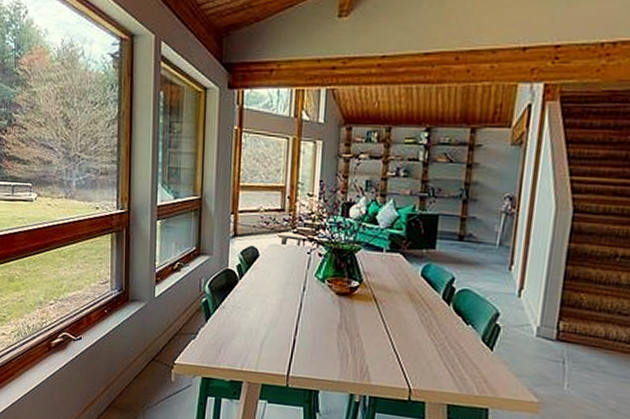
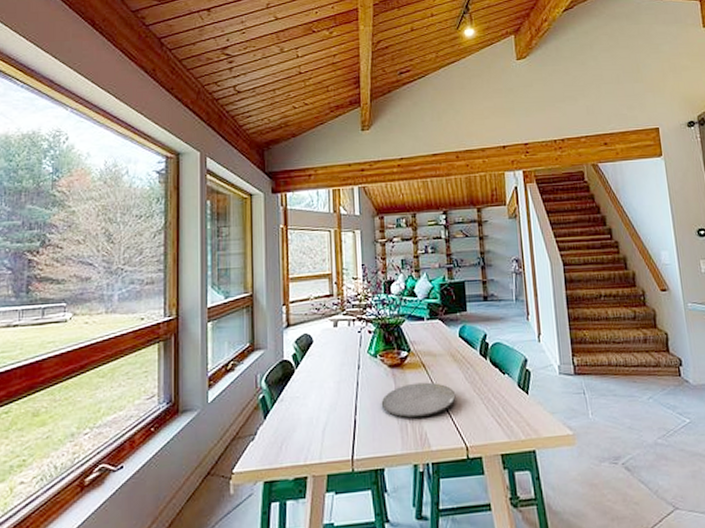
plate: none [323,315,407,352] -> present [381,382,456,419]

